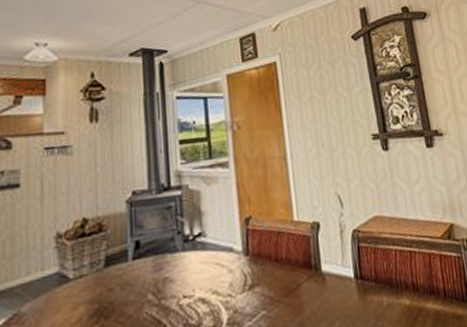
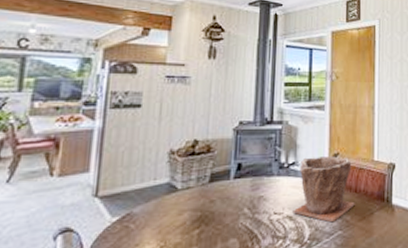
plant pot: none [205,220,278,302] -> present [293,156,355,223]

